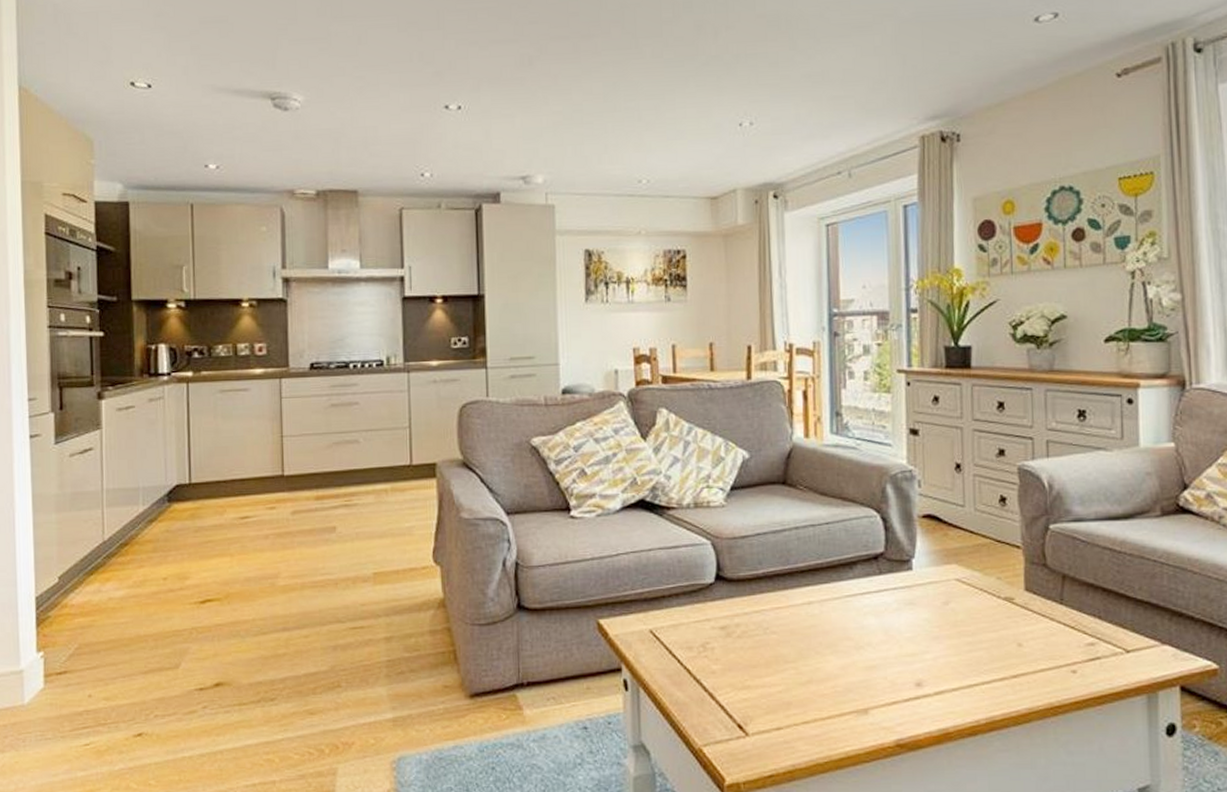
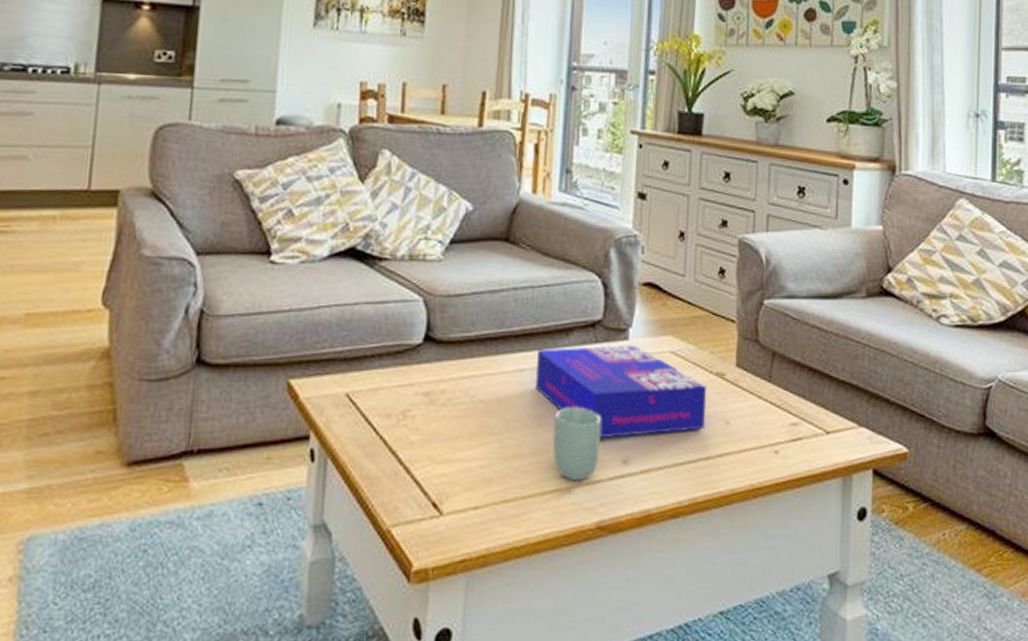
board game: none [823,574,997,663] -> present [535,345,707,439]
cup: none [845,635,893,703] -> present [552,407,601,481]

